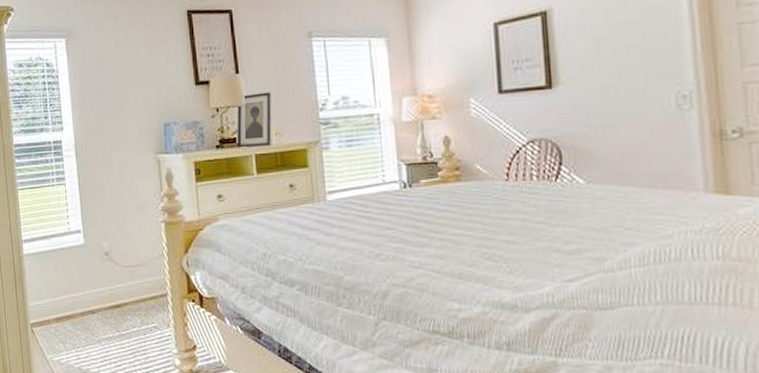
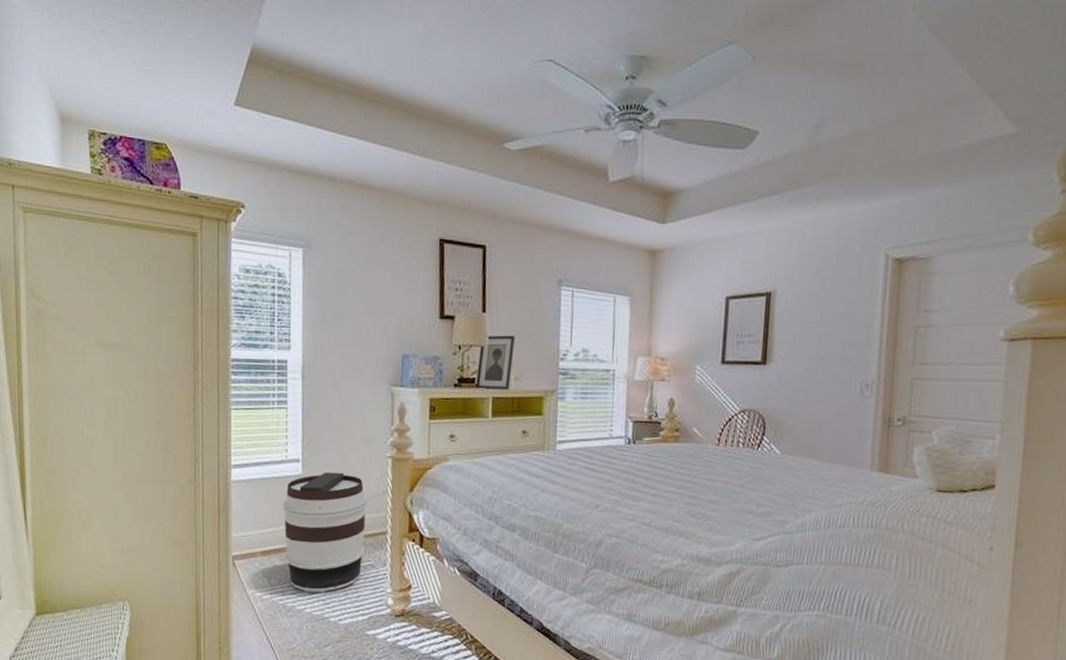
barrel: none [70,239,149,356] -> present [283,471,367,593]

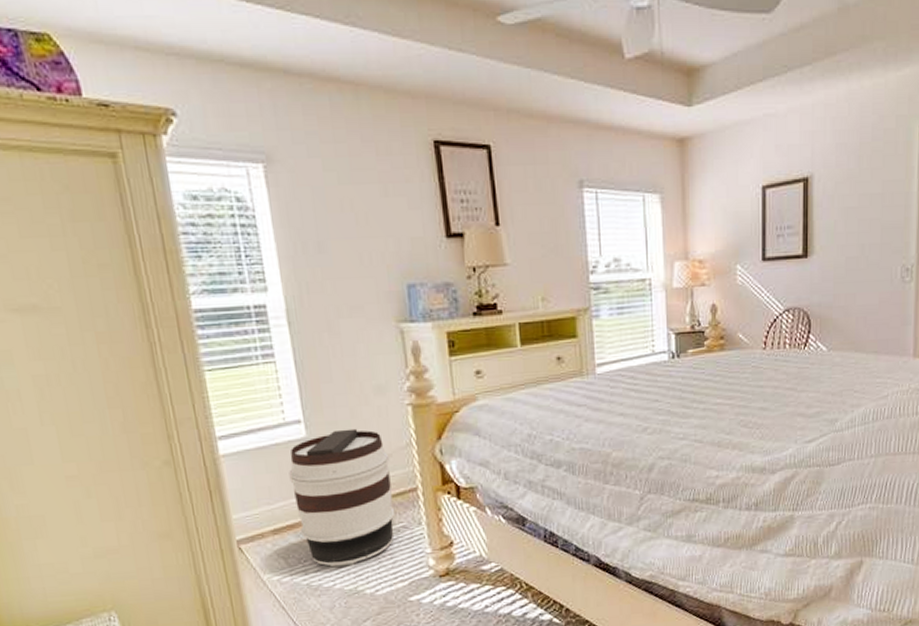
picture frame: present [475,335,515,391] -> none [497,250,538,316]

